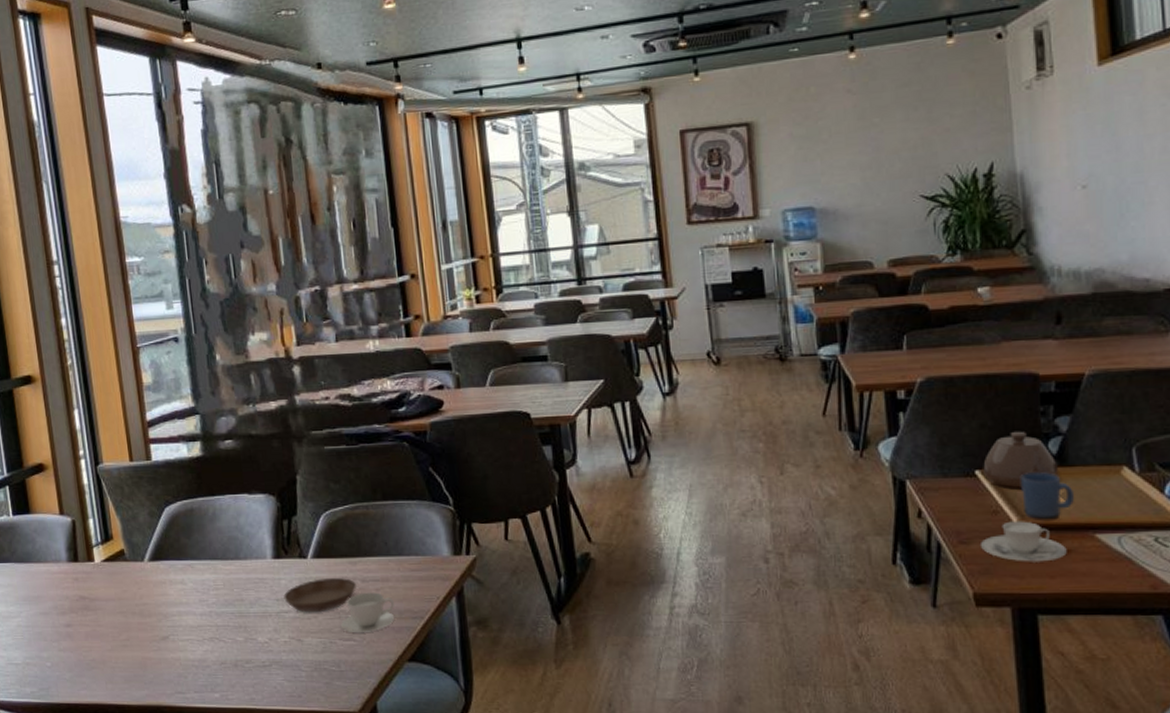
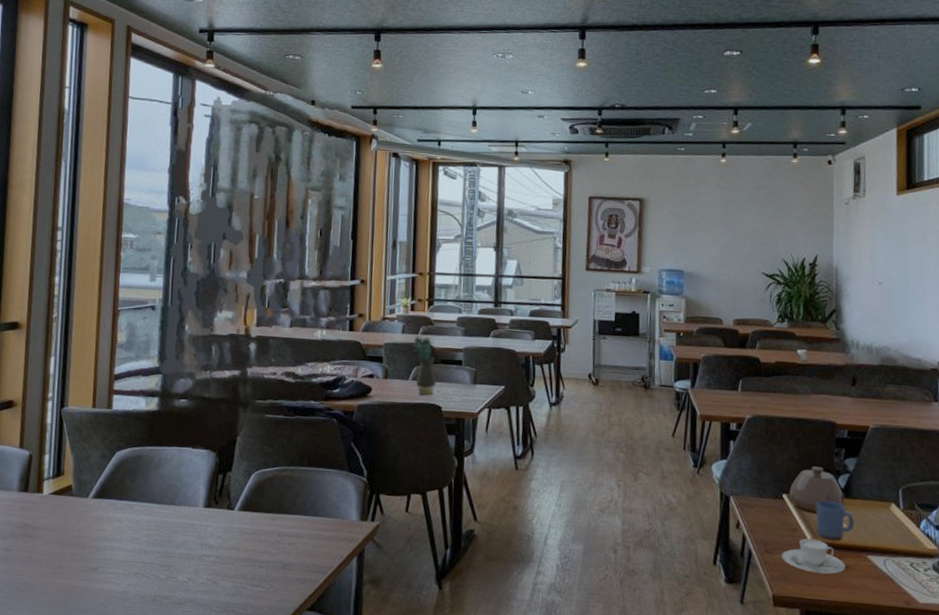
saucer: present [283,577,357,613] -> none [207,529,274,559]
teacup: present [340,592,395,632] -> none [253,545,304,581]
vase: none [485,331,520,403] -> present [413,335,437,396]

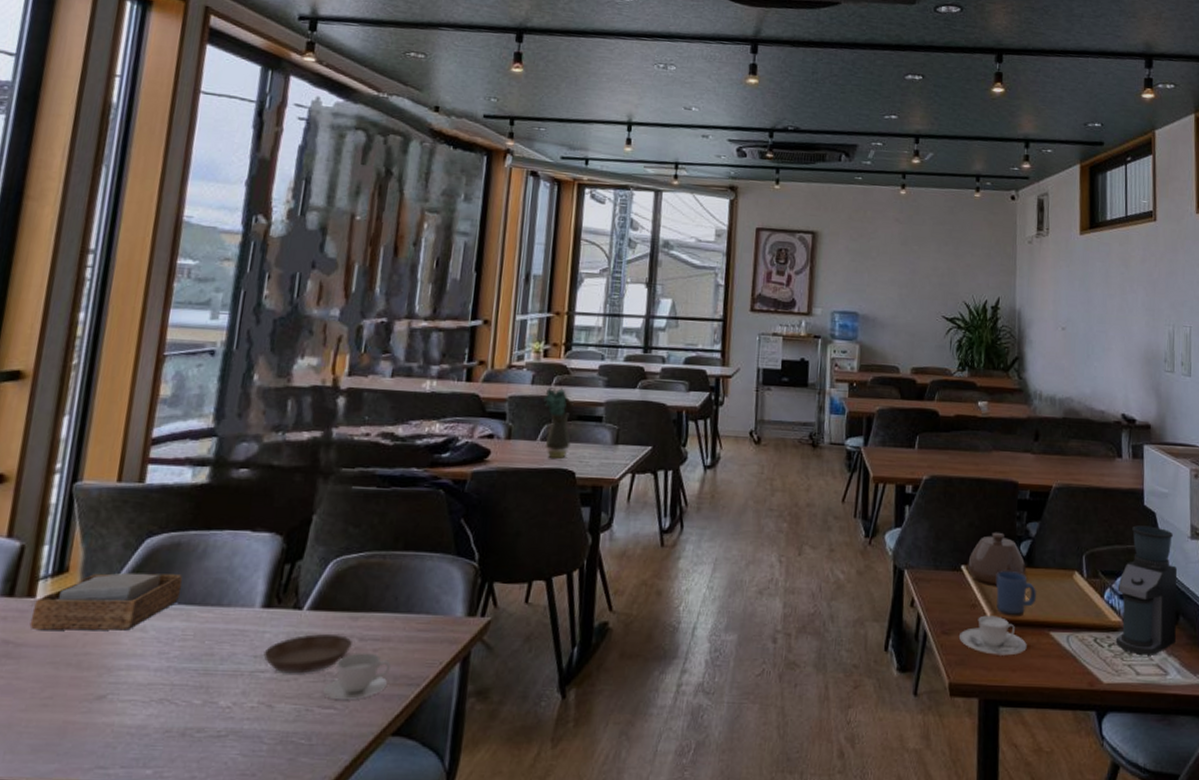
napkin holder: none [40,477,145,521] -> present [29,572,183,631]
saucer: none [207,529,274,559] -> present [263,633,354,674]
teacup: none [253,545,304,581] -> present [322,653,392,699]

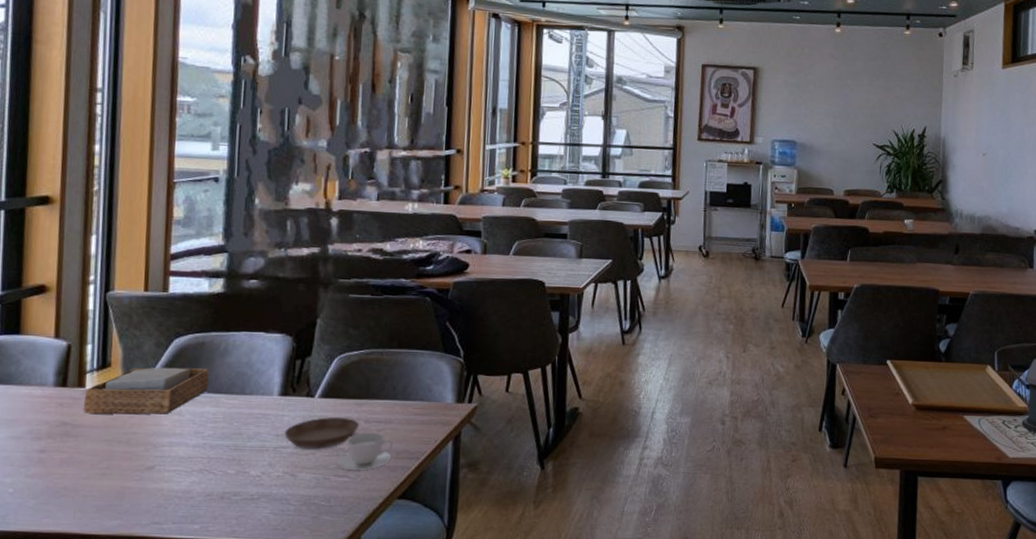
vase: present [544,386,571,460] -> none [514,208,540,272]
teacup: present [958,615,1027,656] -> none [883,402,943,435]
sugar bowl: present [967,532,1027,587] -> none [892,332,945,379]
mug: present [996,571,1037,618] -> none [917,365,954,404]

